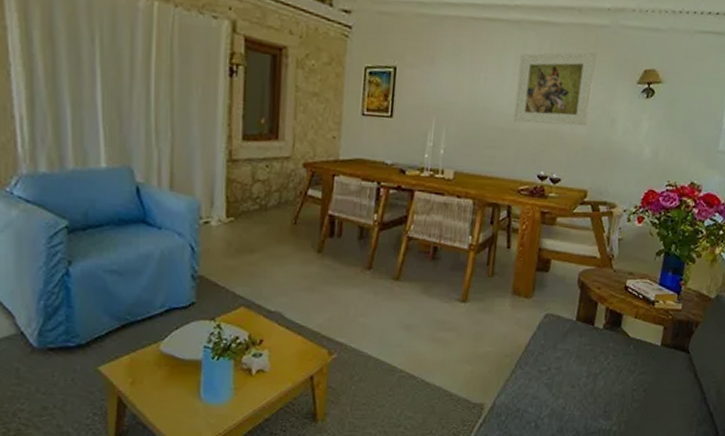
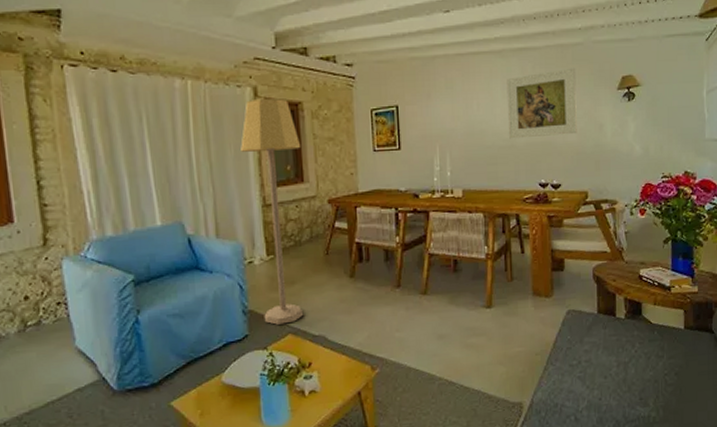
lamp: none [209,35,281,295] -> present [241,98,304,325]

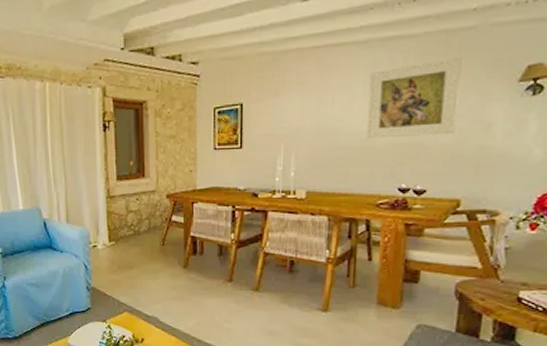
lamp: present [241,98,304,325] -> none [89,97,144,303]

